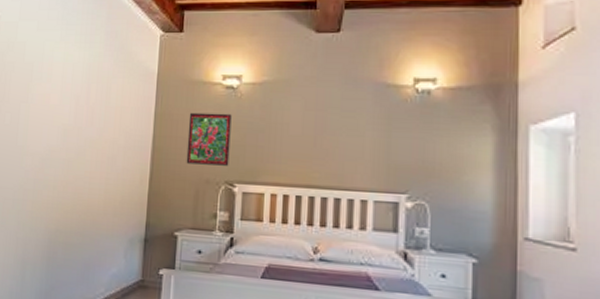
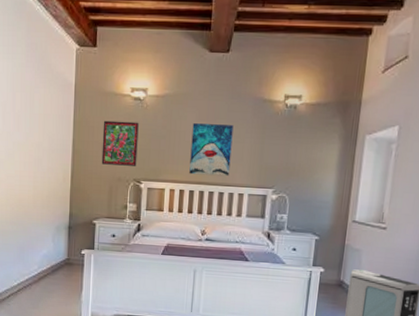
wall art: none [295,114,350,179] -> present [189,123,234,177]

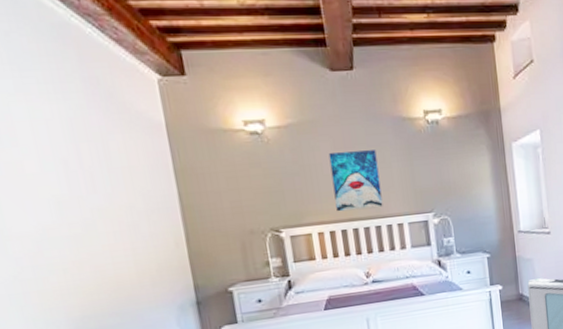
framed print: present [101,120,139,166] -> none [215,160,271,218]

